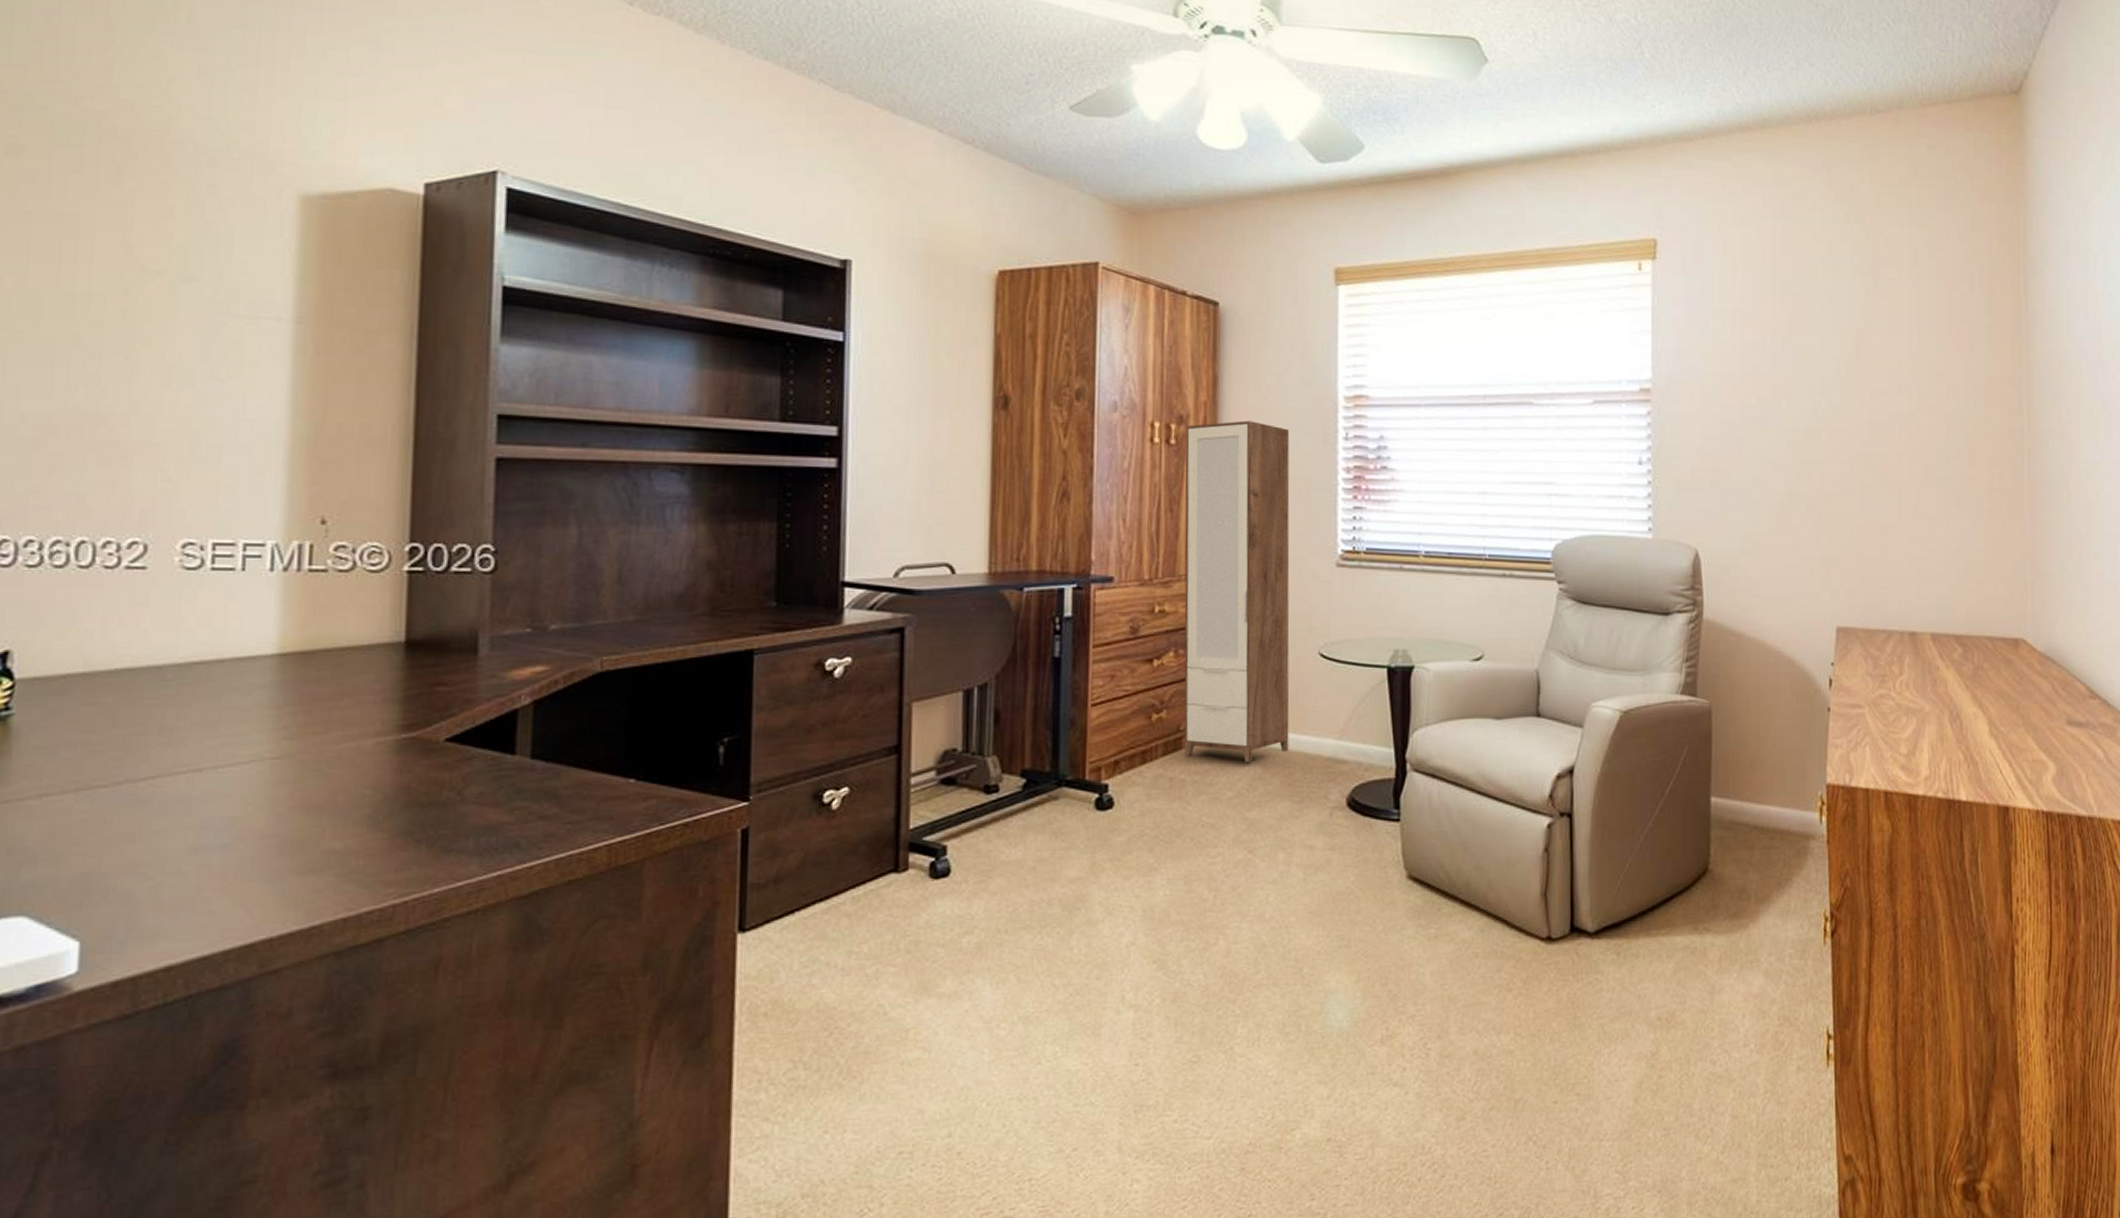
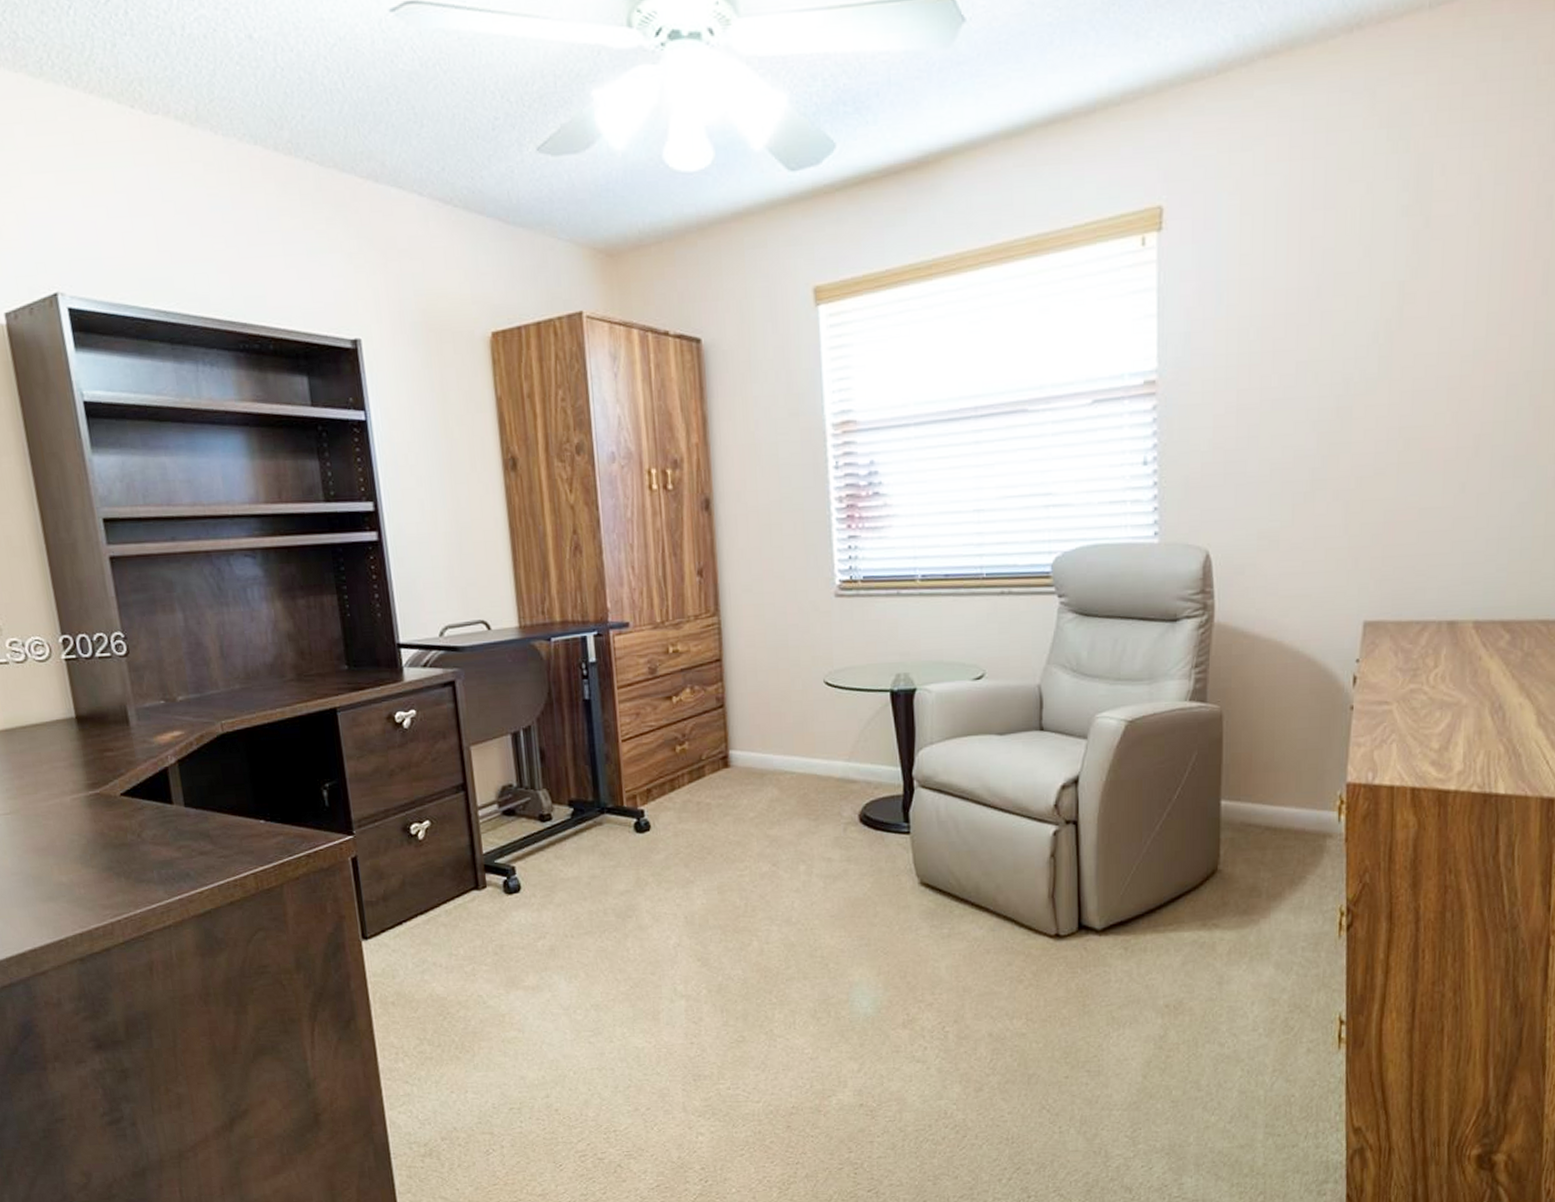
cabinet: present [1184,420,1290,763] -> none [681,458,802,786]

